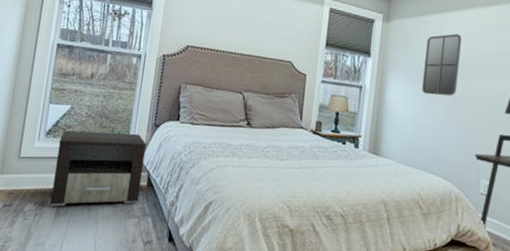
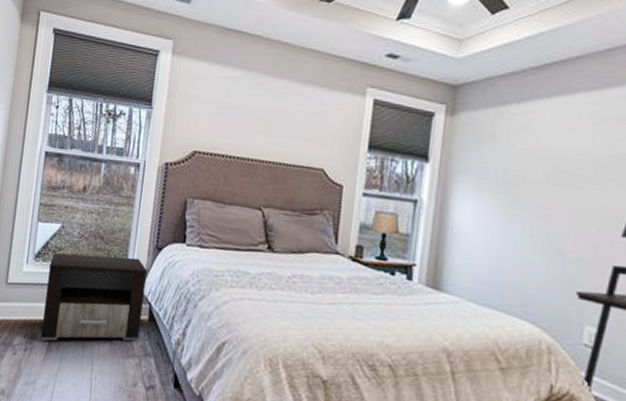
home mirror: present [422,33,462,96] -> none [500,128,558,213]

